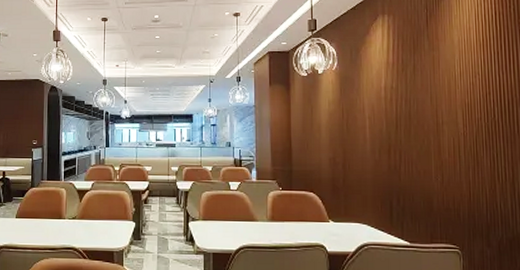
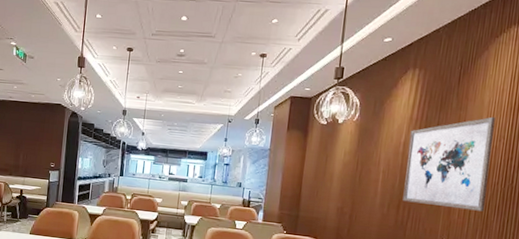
wall art: none [389,54,473,148] -> present [403,116,495,212]

